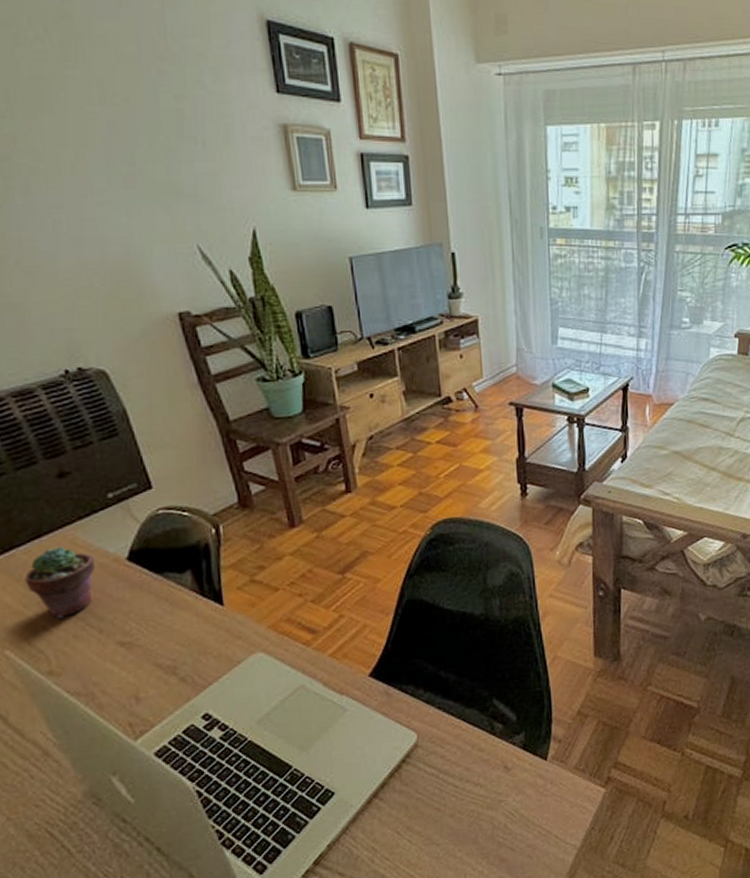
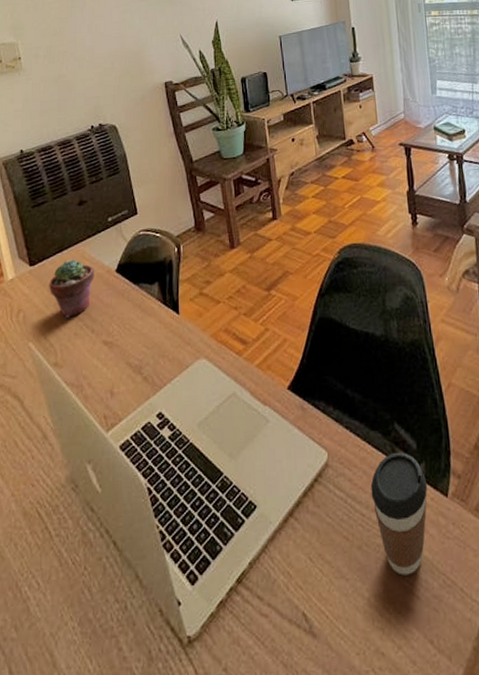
coffee cup: none [465,725,527,834] -> present [370,453,428,576]

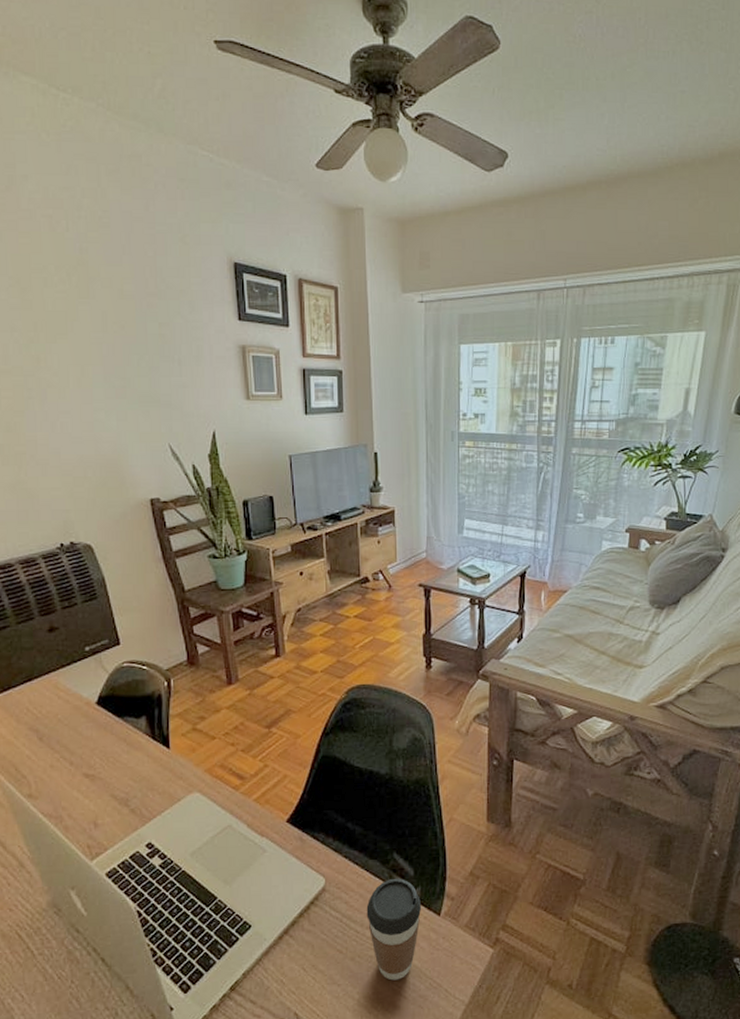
potted succulent: present [49,259,94,318] -> none [17,689,71,750]

